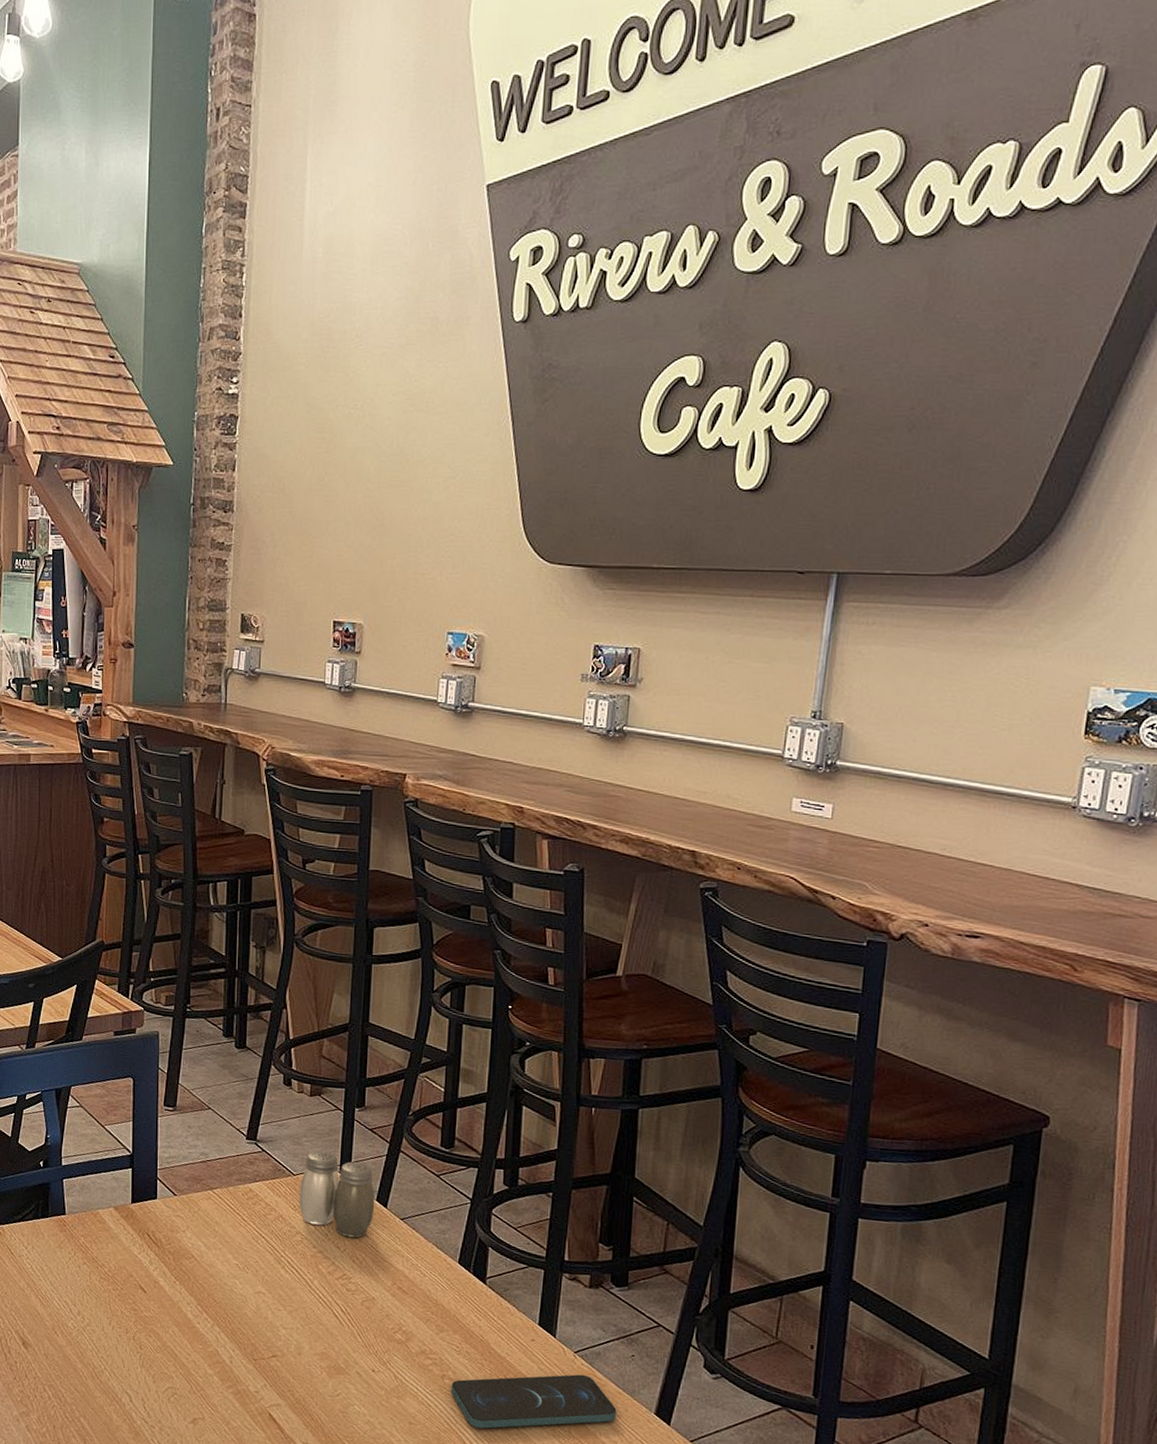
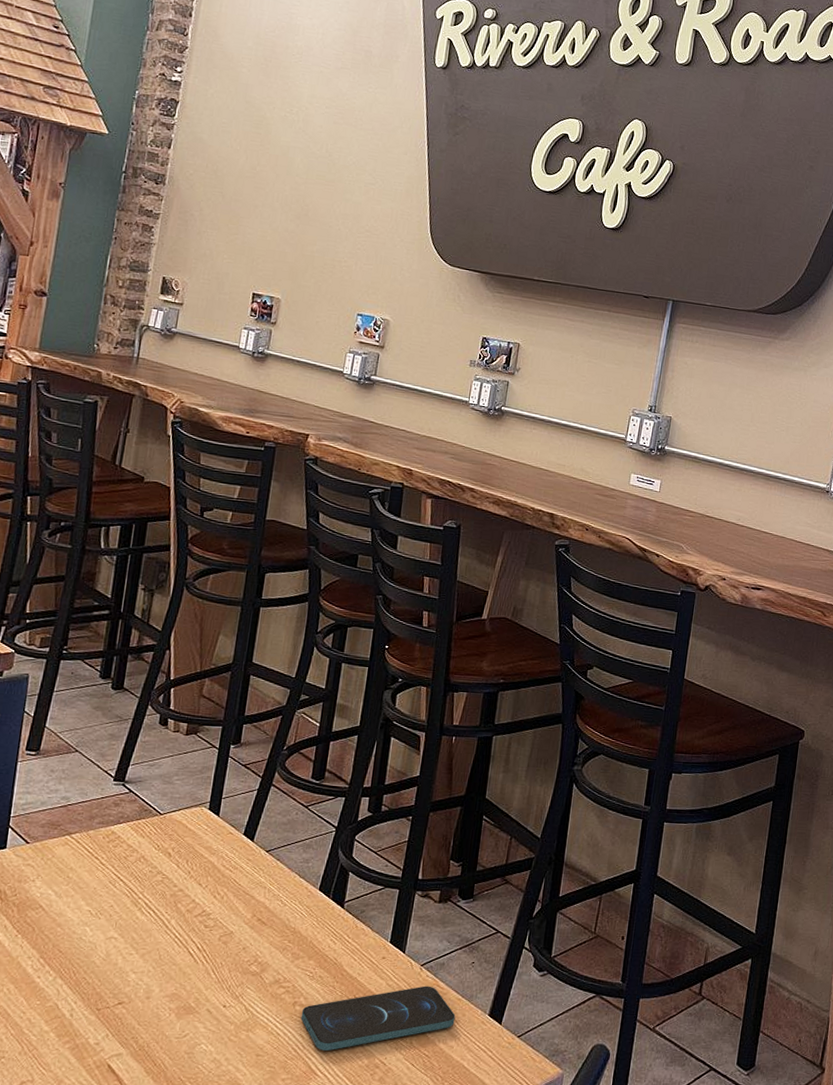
salt and pepper shaker: present [299,1150,375,1238] -> none [163,788,243,874]

